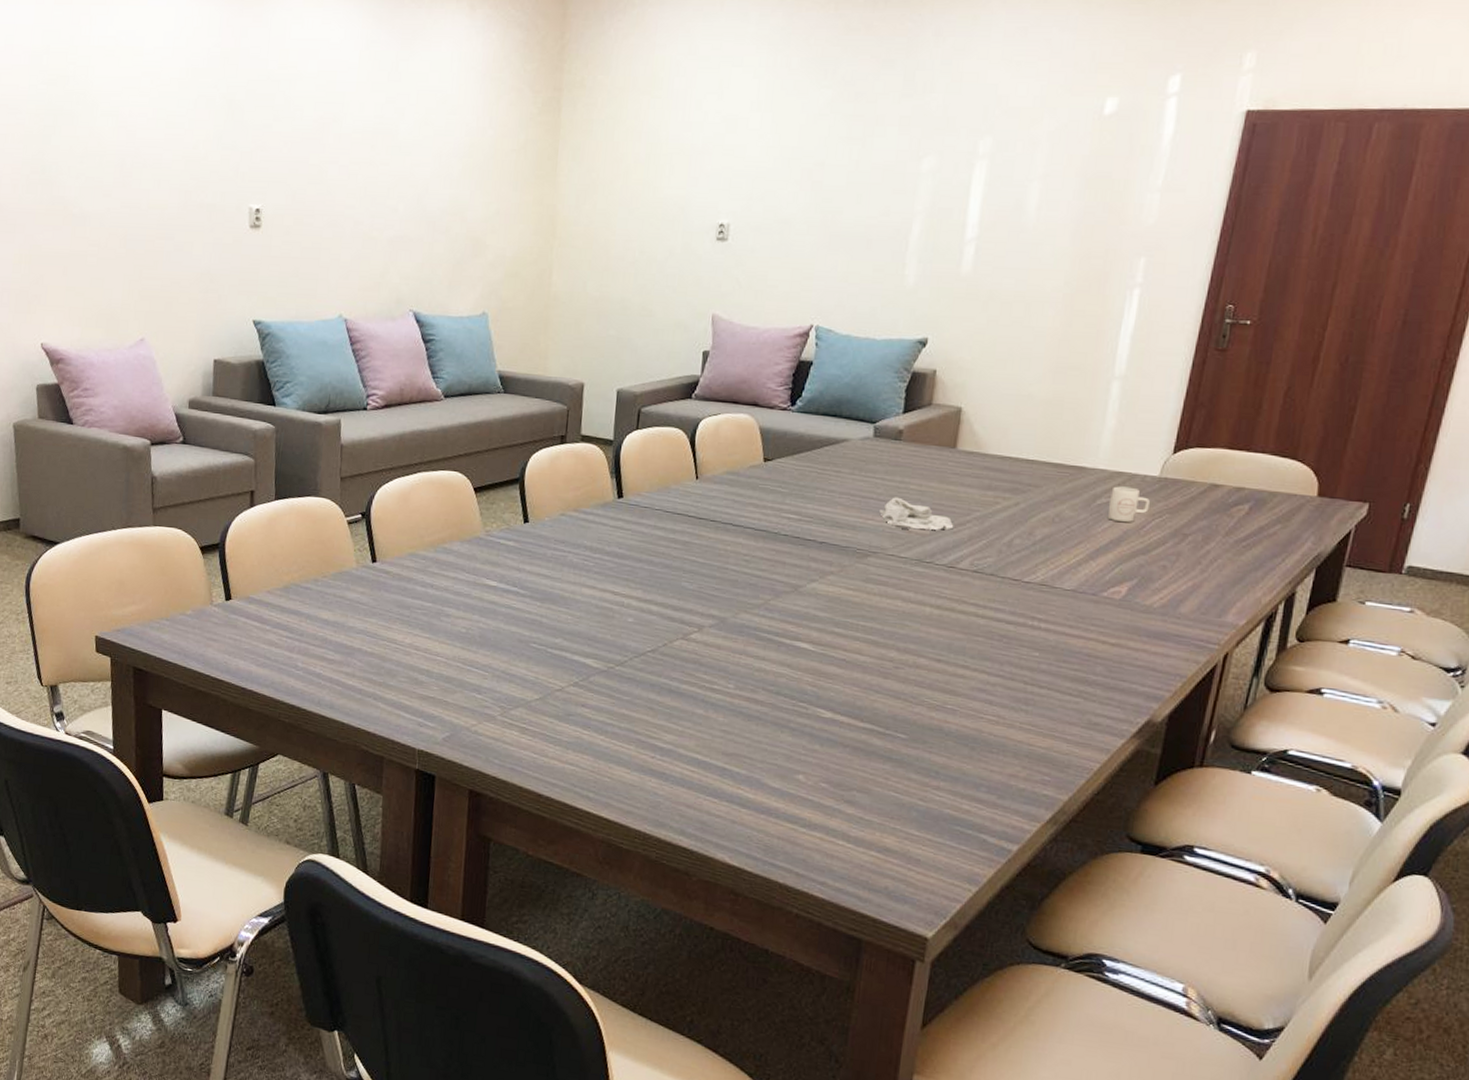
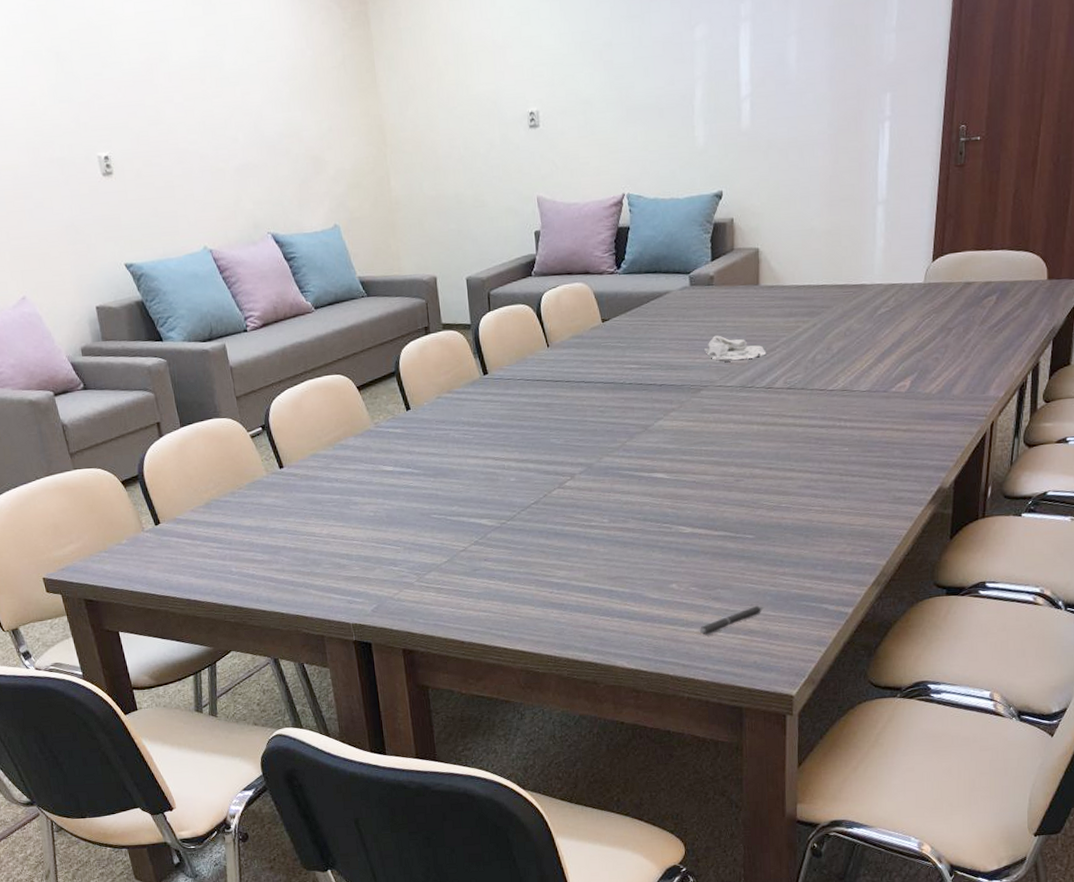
pen: none [822,819,907,844] -> present [699,605,764,635]
mug: present [1107,486,1150,523] -> none [887,295,919,327]

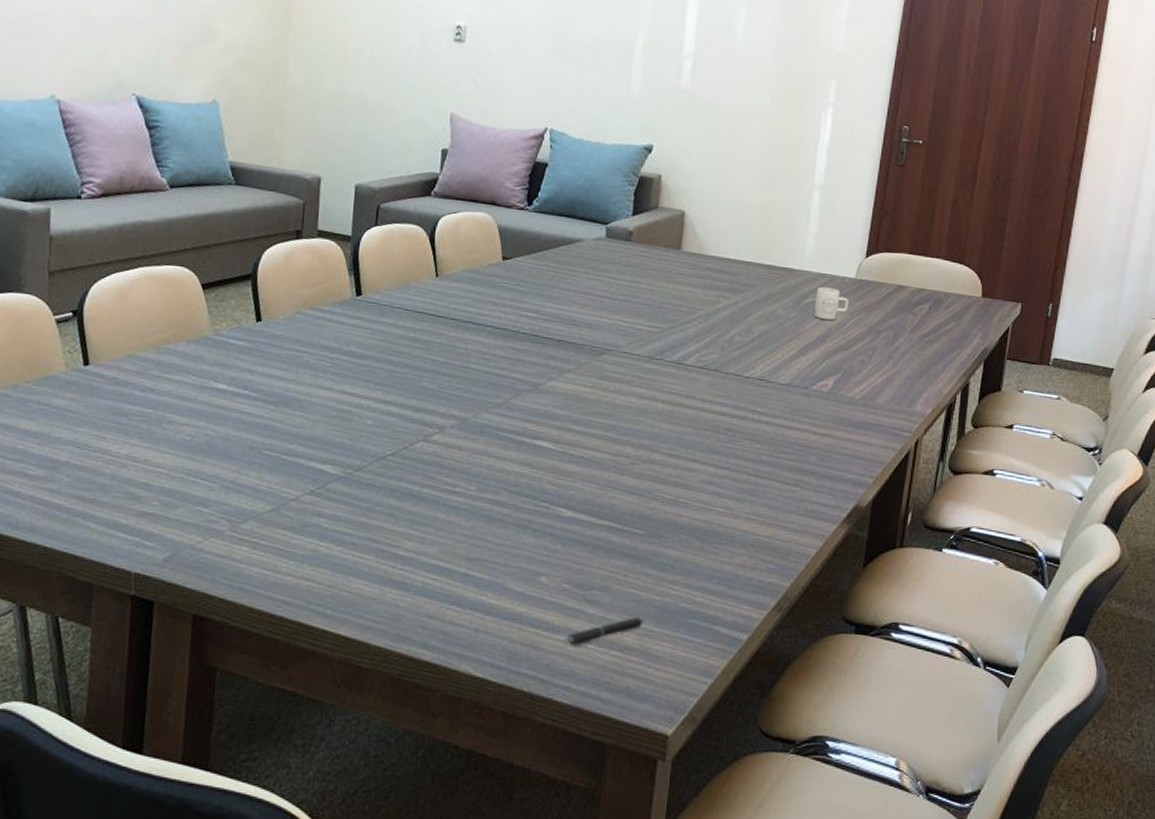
tissue: present [704,335,767,362] -> none [613,296,681,328]
mug: none [887,295,919,327] -> present [814,287,848,321]

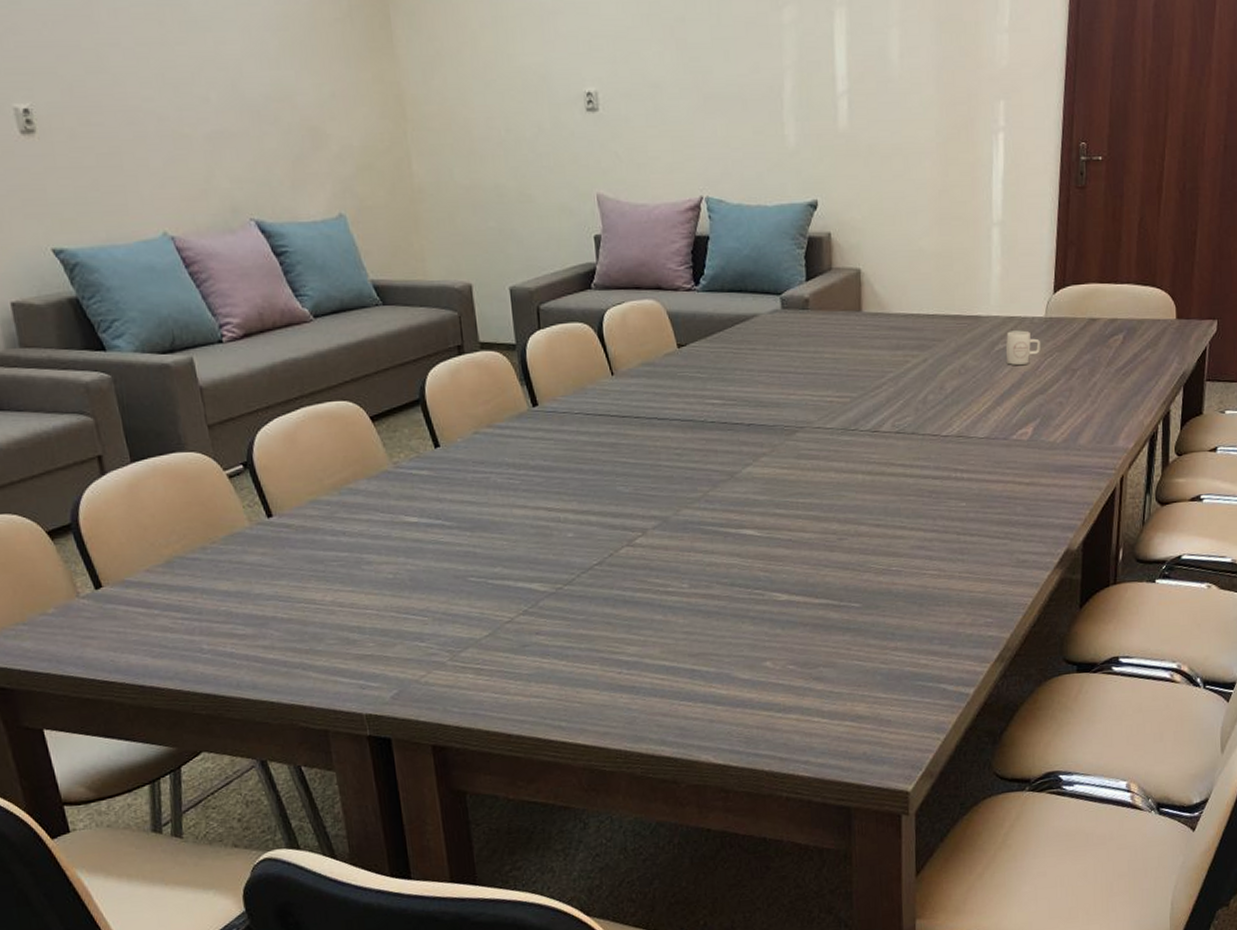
pen: present [565,616,645,646] -> none [798,686,873,723]

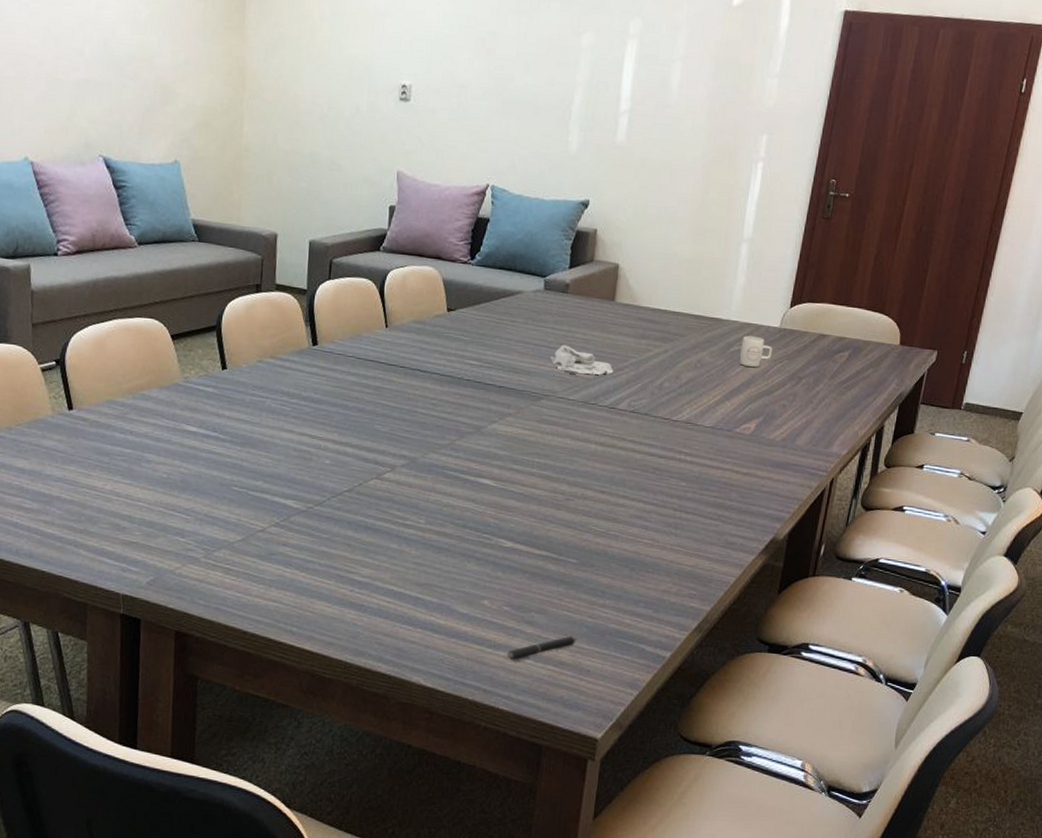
pen: none [798,686,873,723] -> present [506,636,578,661]
tissue: none [800,368,872,400] -> present [550,345,614,375]

